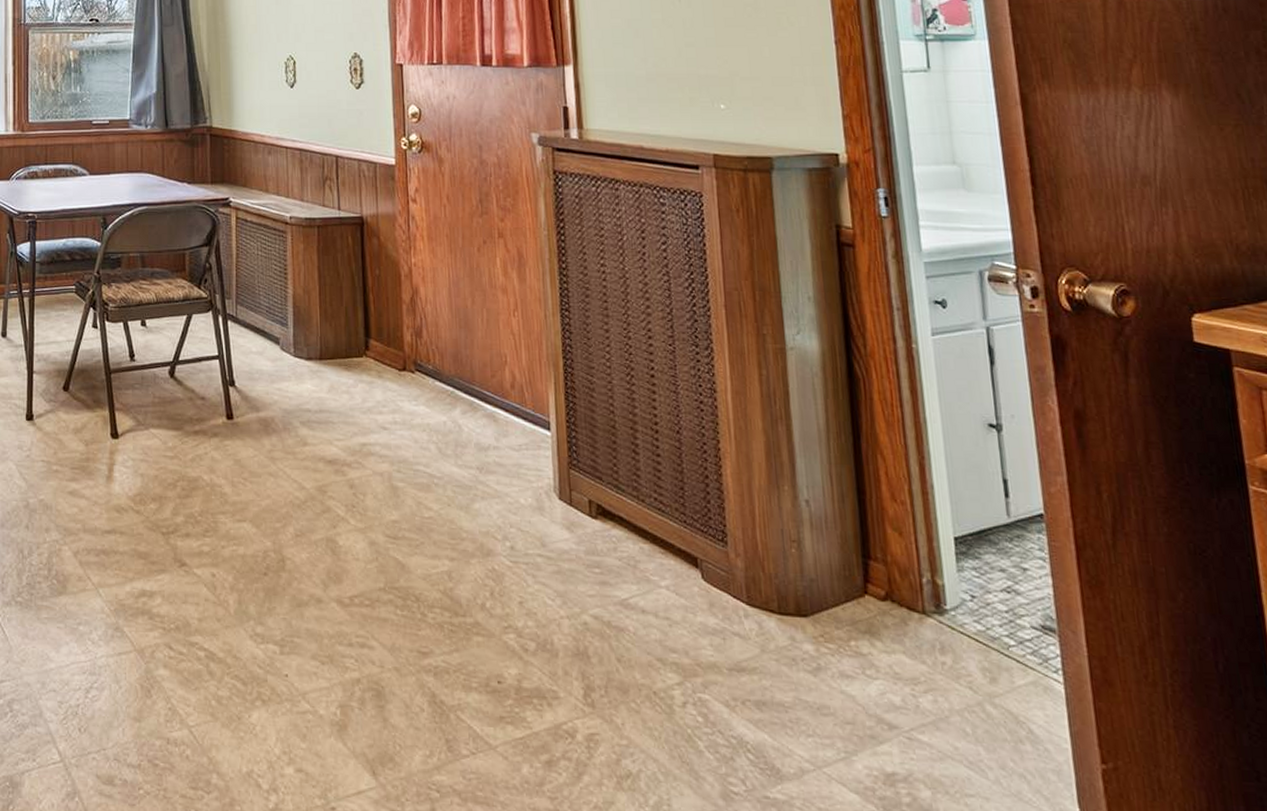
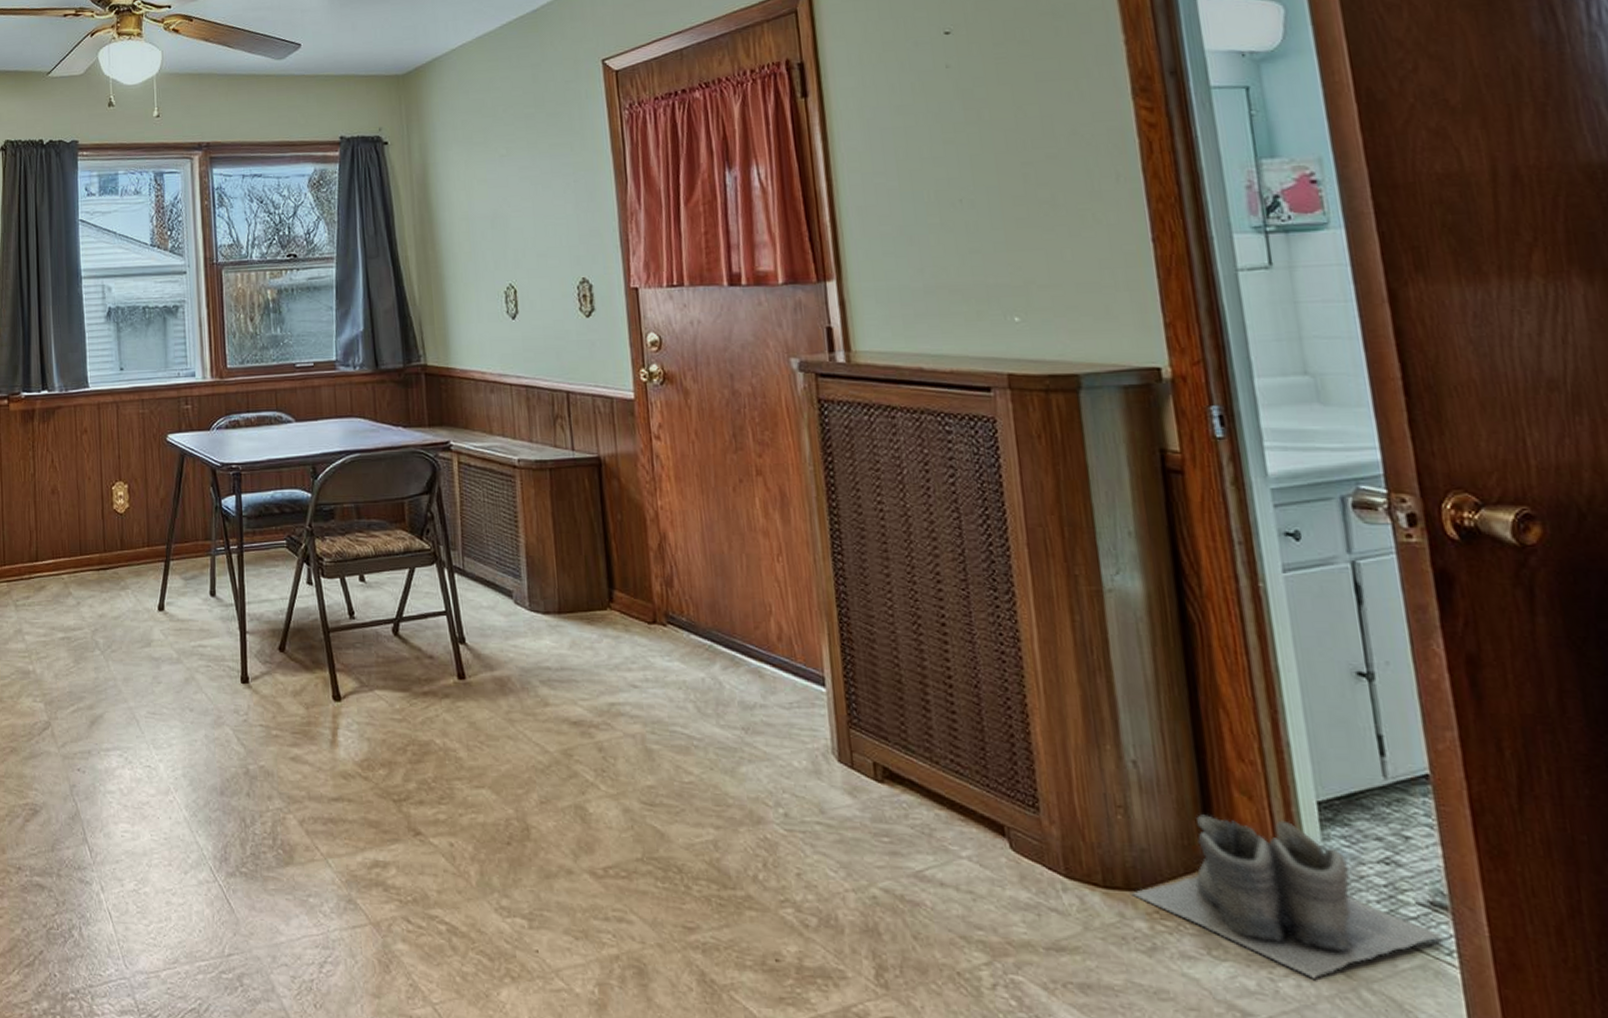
boots: none [801,548,1051,695] -> present [1131,814,1443,979]

